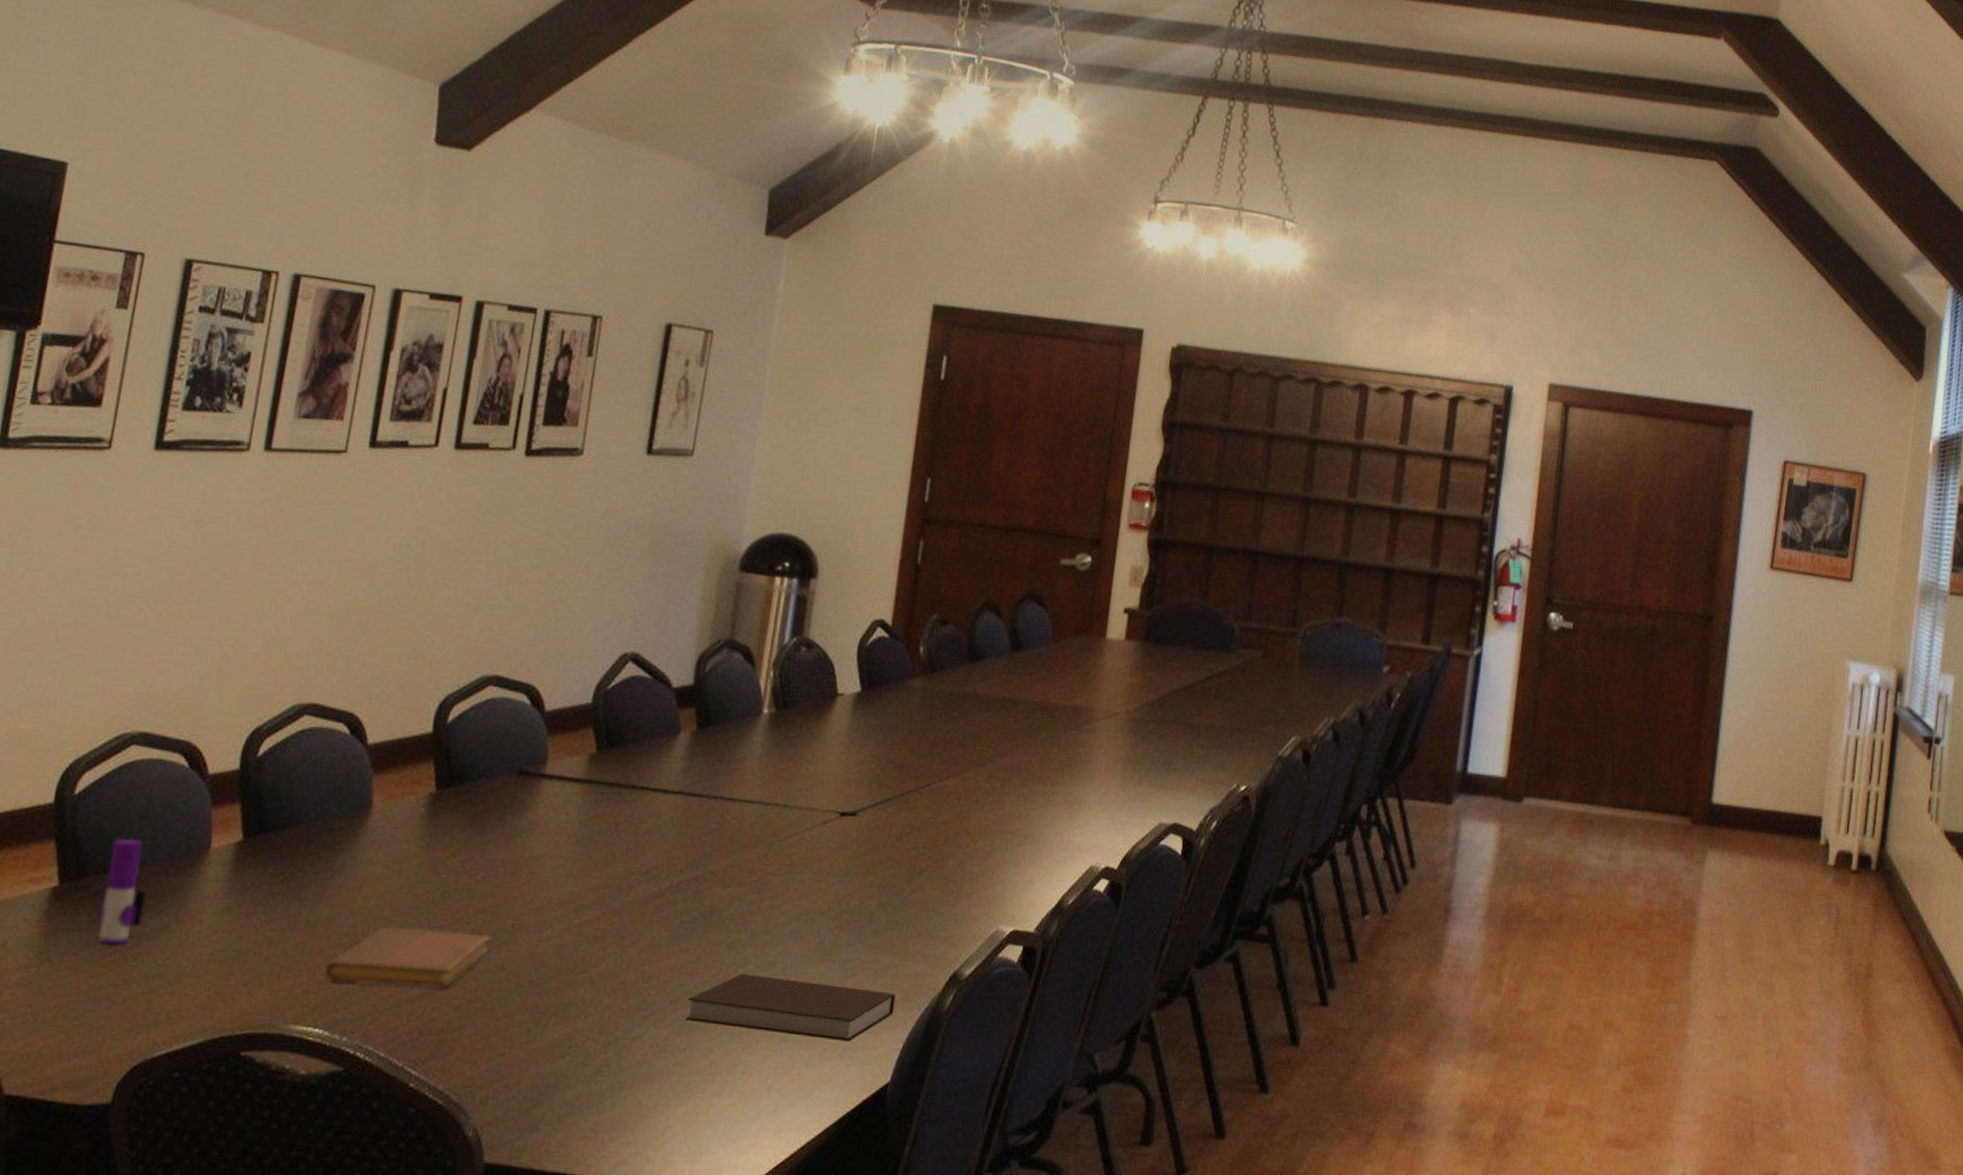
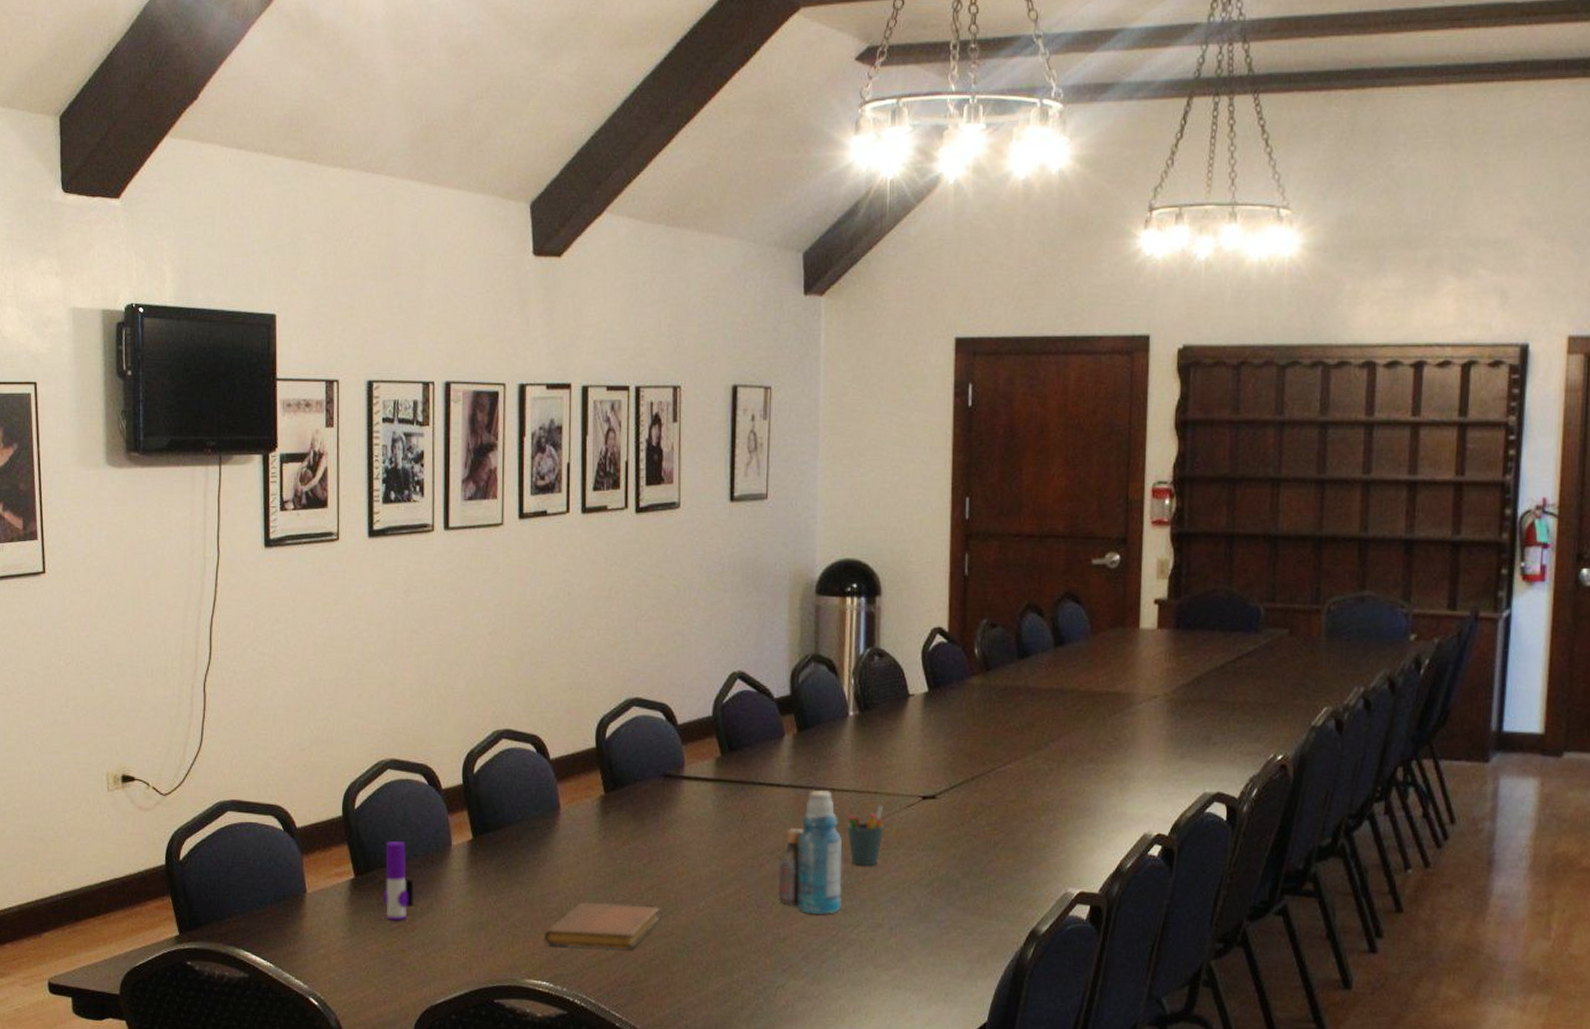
bottle: none [649,798,737,949] -> present [778,789,842,914]
notebook: present [686,973,897,1042] -> none [816,933,985,989]
pen holder: none [744,819,793,893] -> present [847,804,884,867]

